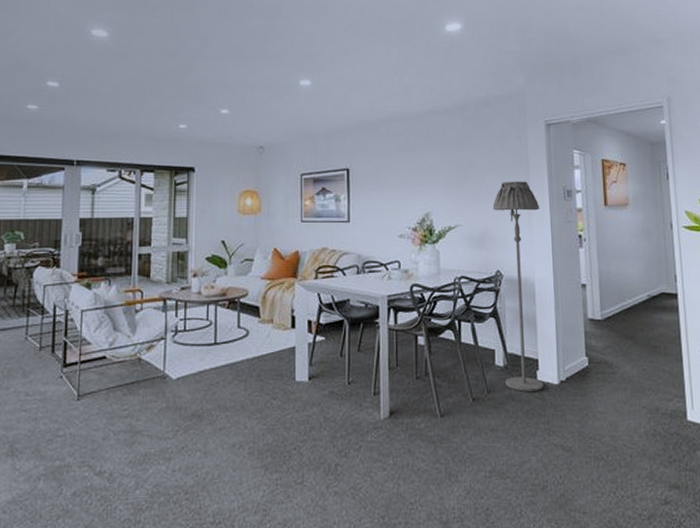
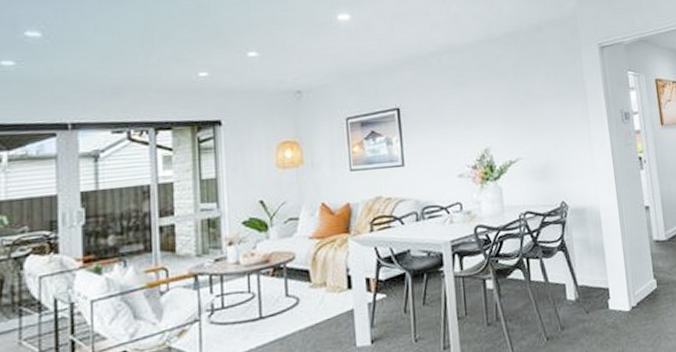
floor lamp: present [492,181,544,392] -> none [552,106,616,323]

